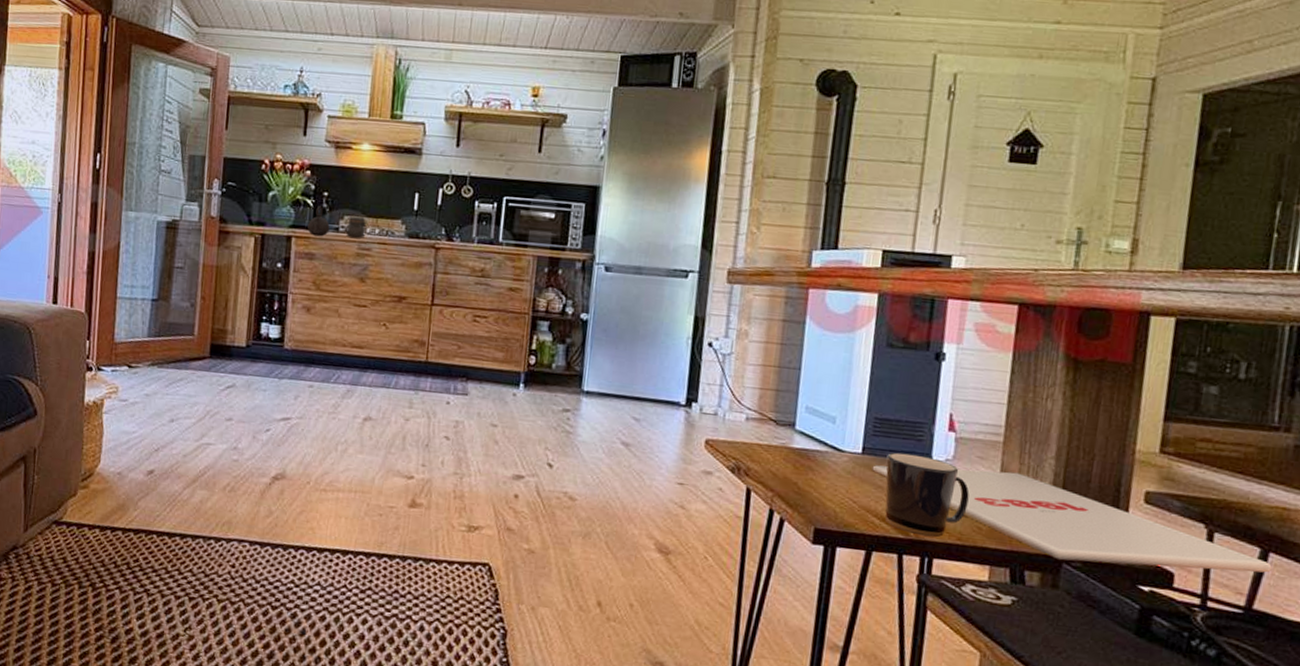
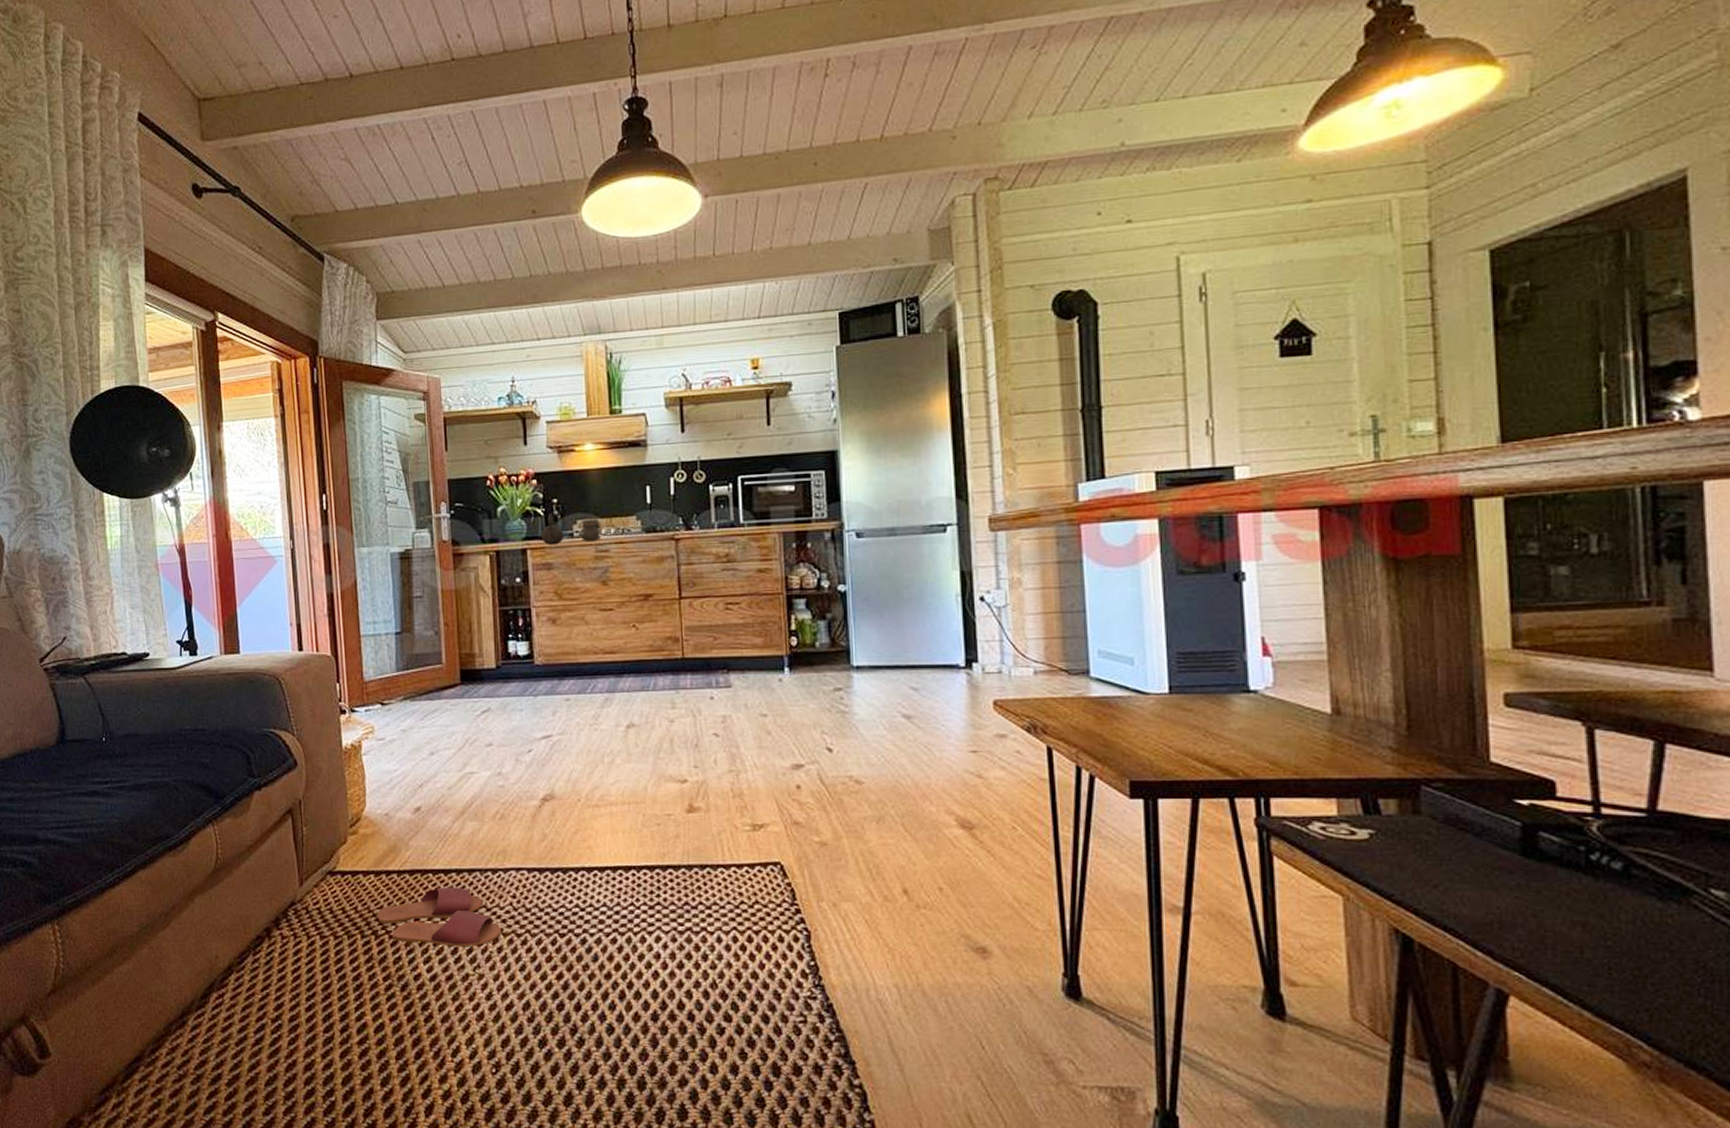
slippers: none [97,549,217,609] -> present [377,887,501,947]
magazine: present [872,465,1272,573] -> none [1183,691,1672,783]
mug: present [885,452,970,538] -> none [1198,687,1299,775]

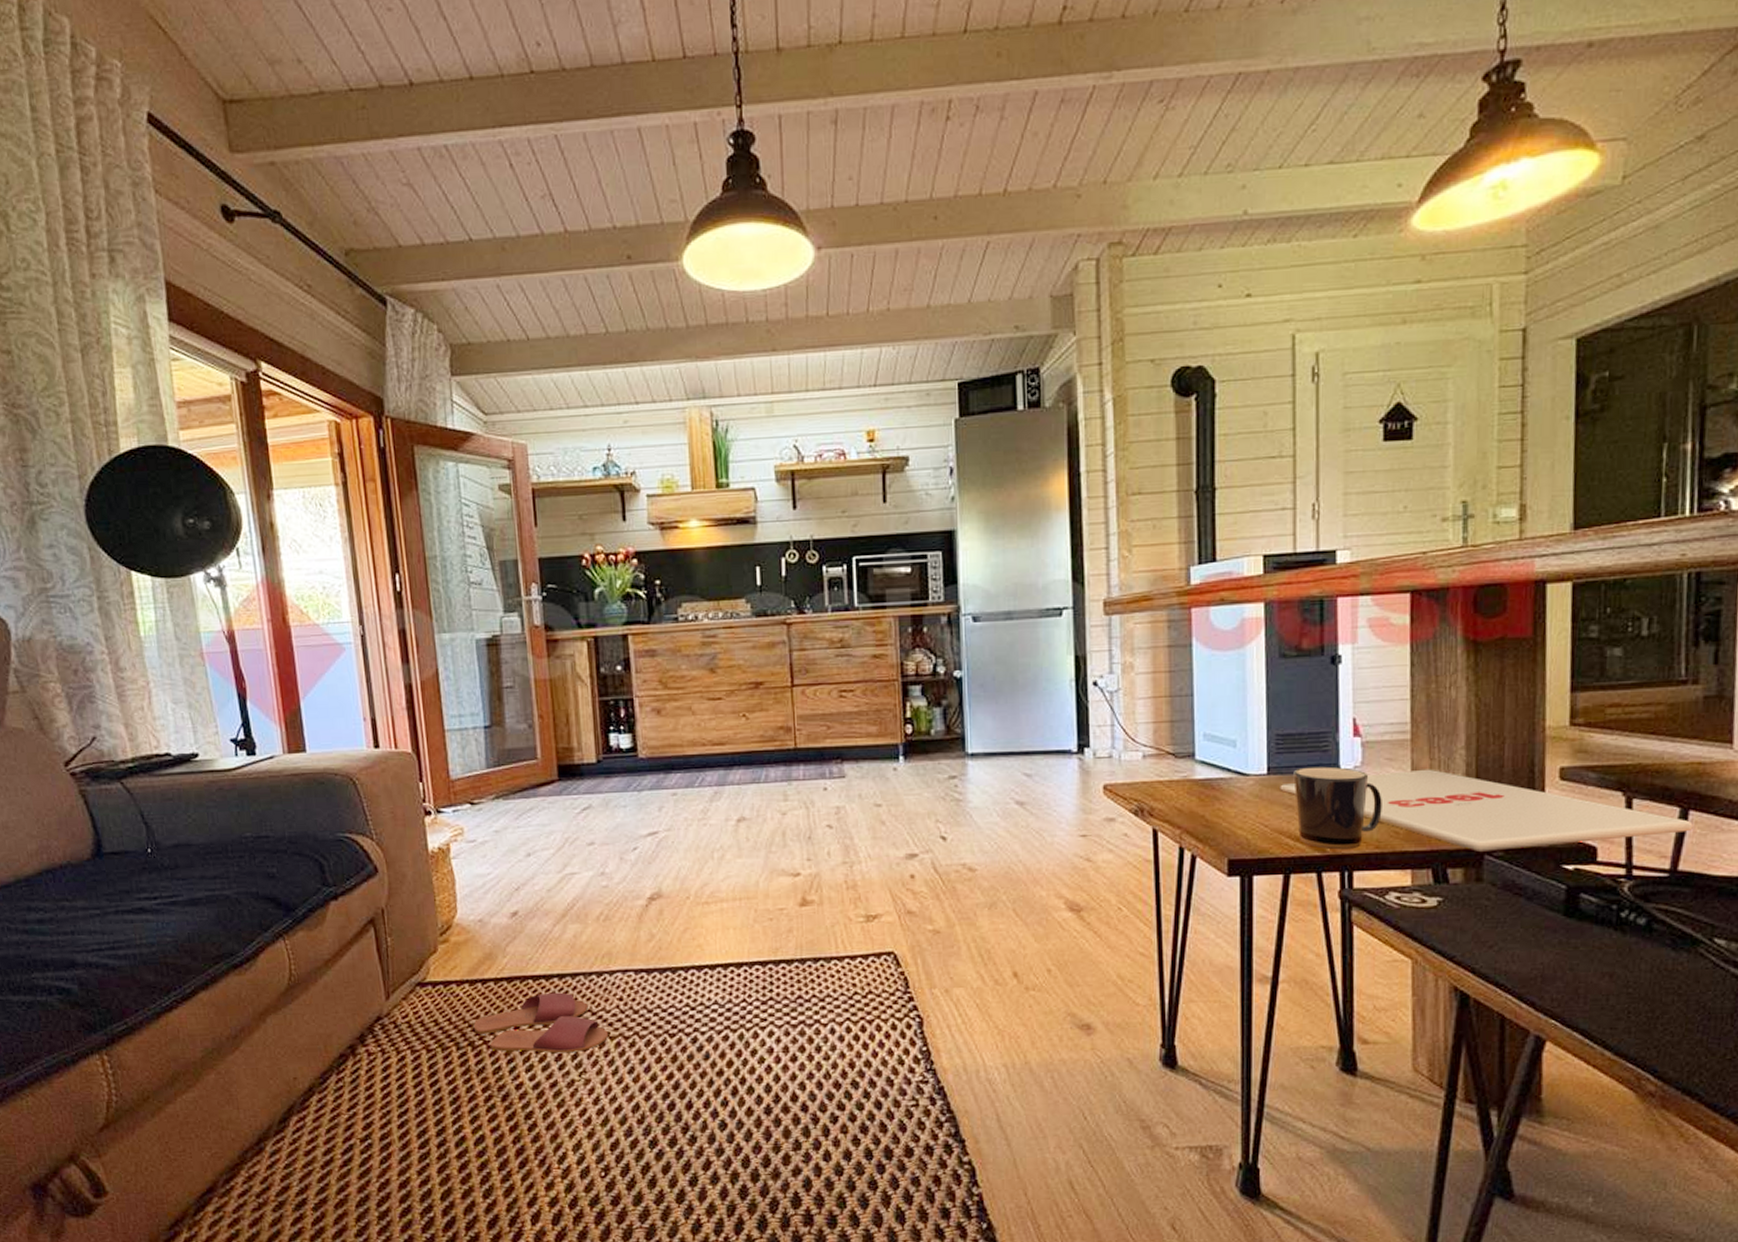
kettle: present [541,514,564,545] -> none [643,596,668,630]
jar: present [578,518,603,542] -> none [683,601,710,627]
magazine: none [1183,691,1672,783] -> present [1280,769,1693,853]
mug: none [1198,687,1299,775] -> present [1293,766,1382,850]

